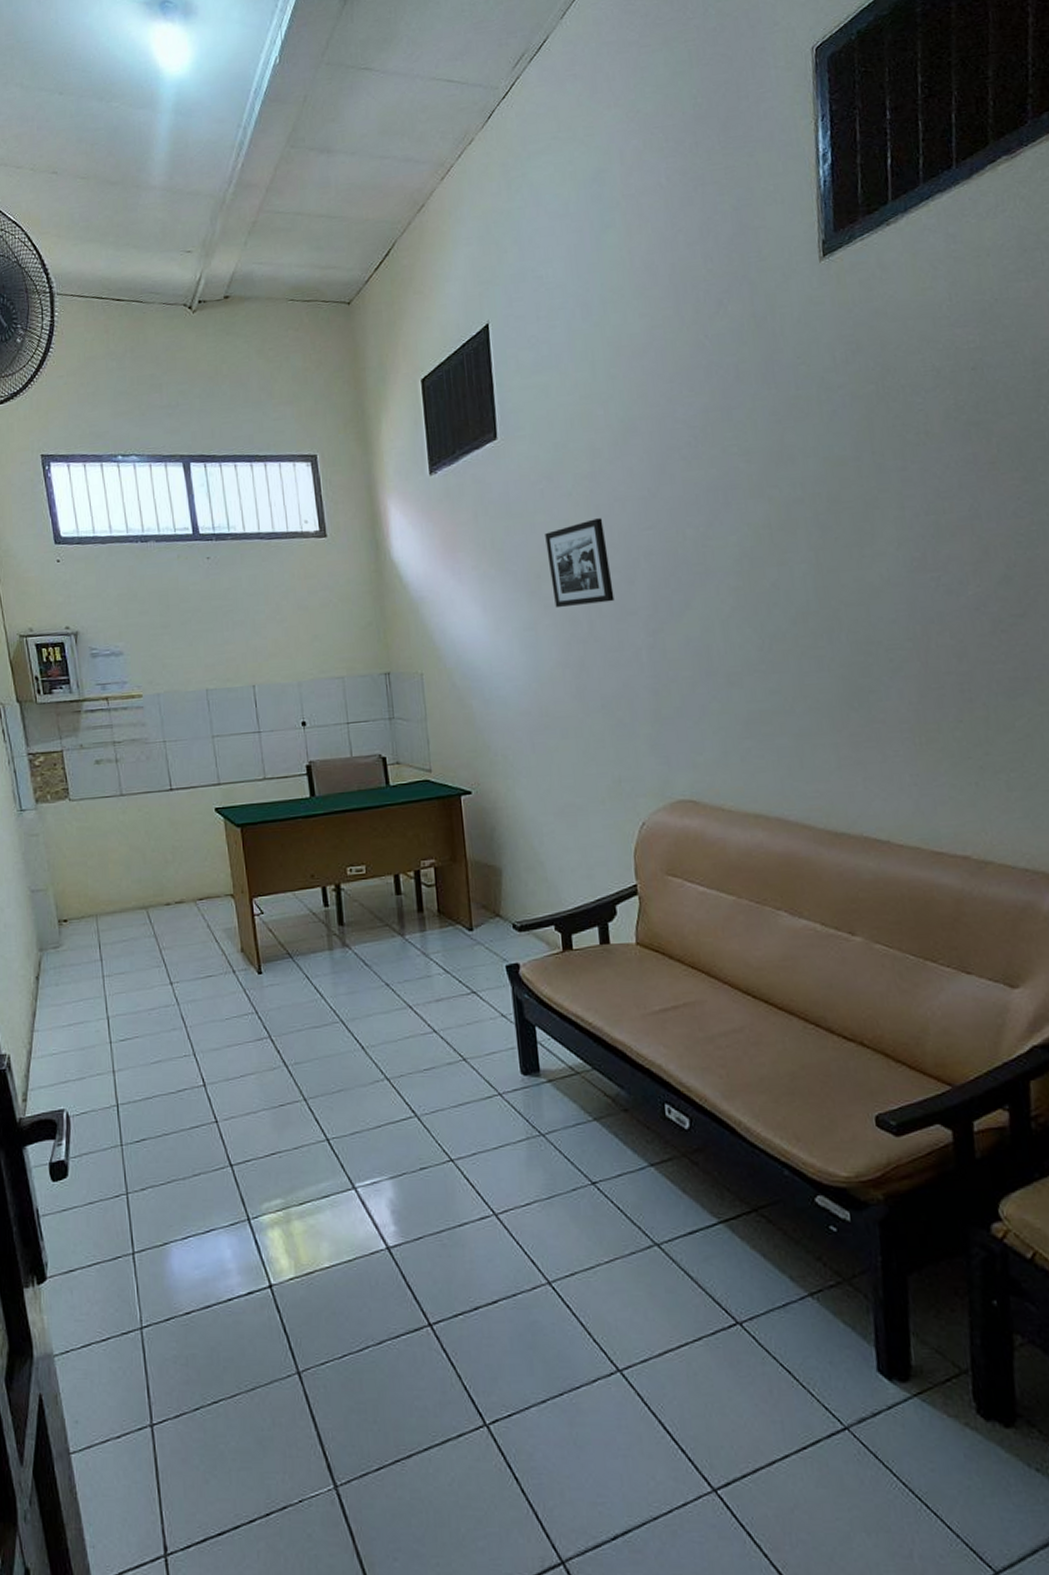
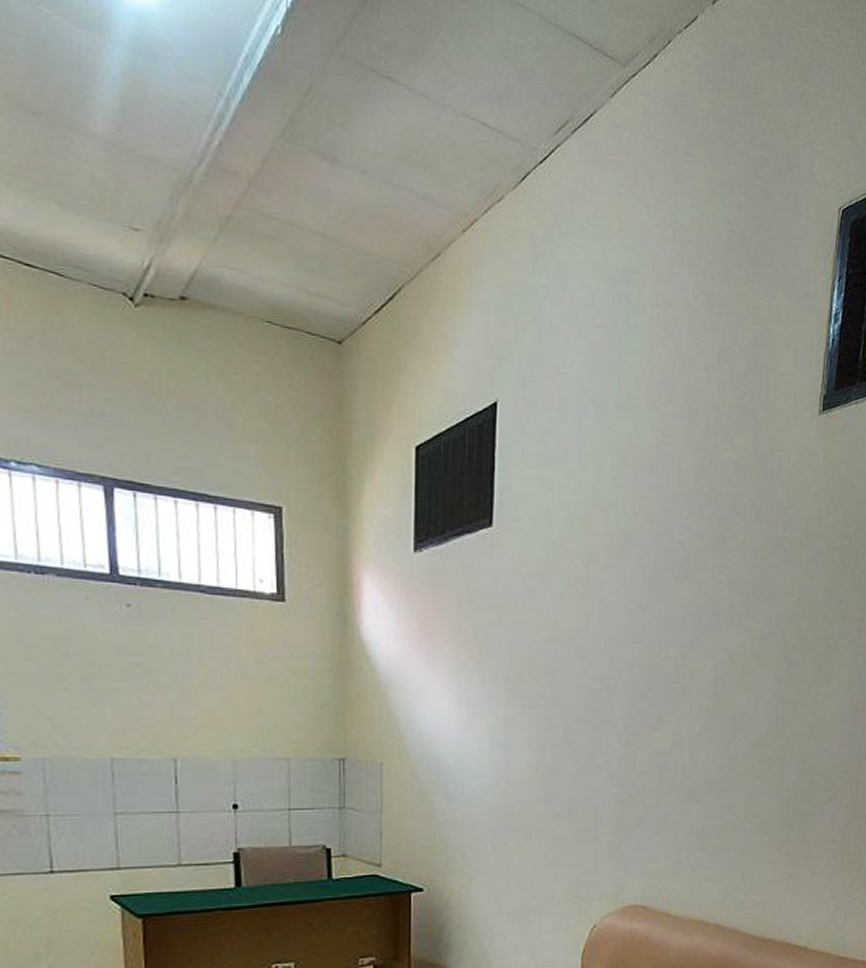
picture frame: present [545,518,615,608] -> none [531,624,593,710]

